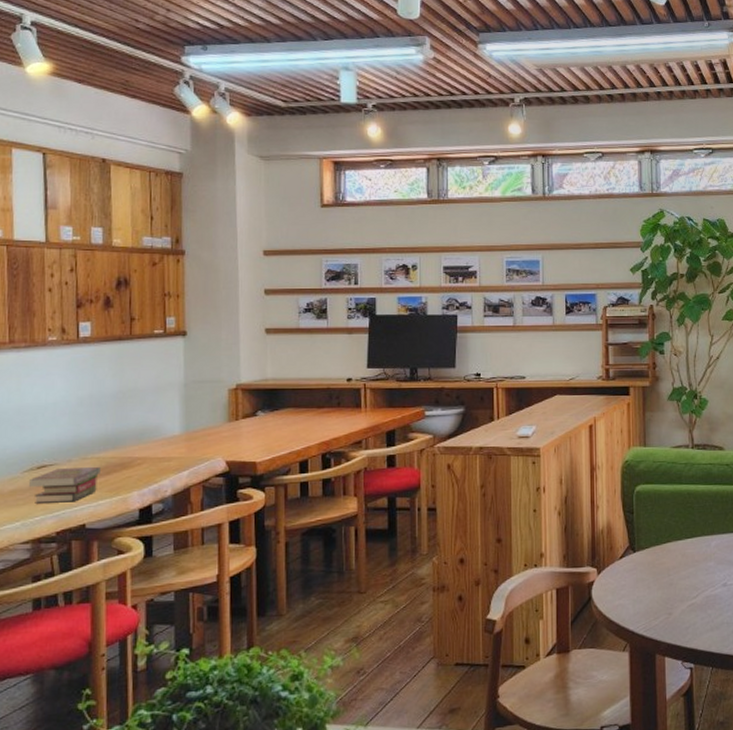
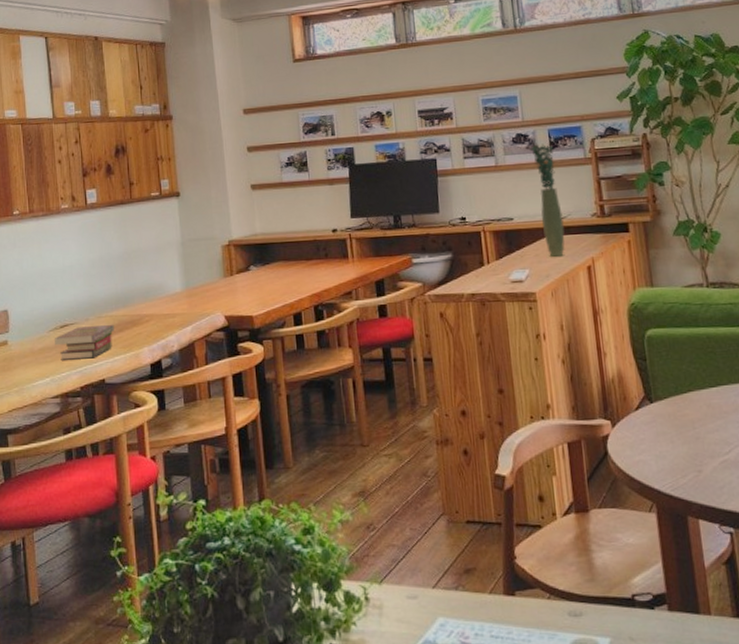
vase: none [548,305,572,416] -> present [531,141,565,258]

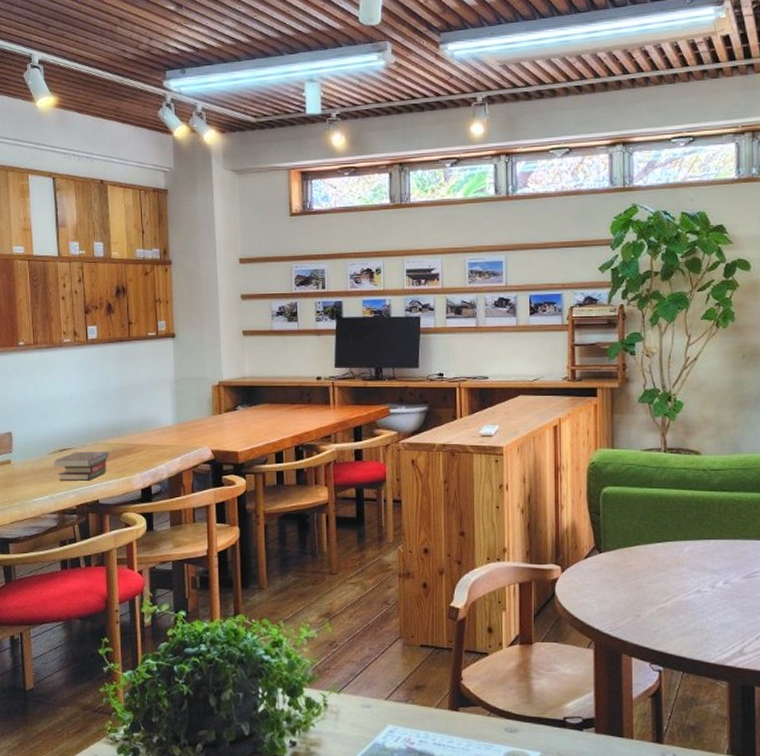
vase: present [531,141,565,258] -> none [511,306,536,416]

